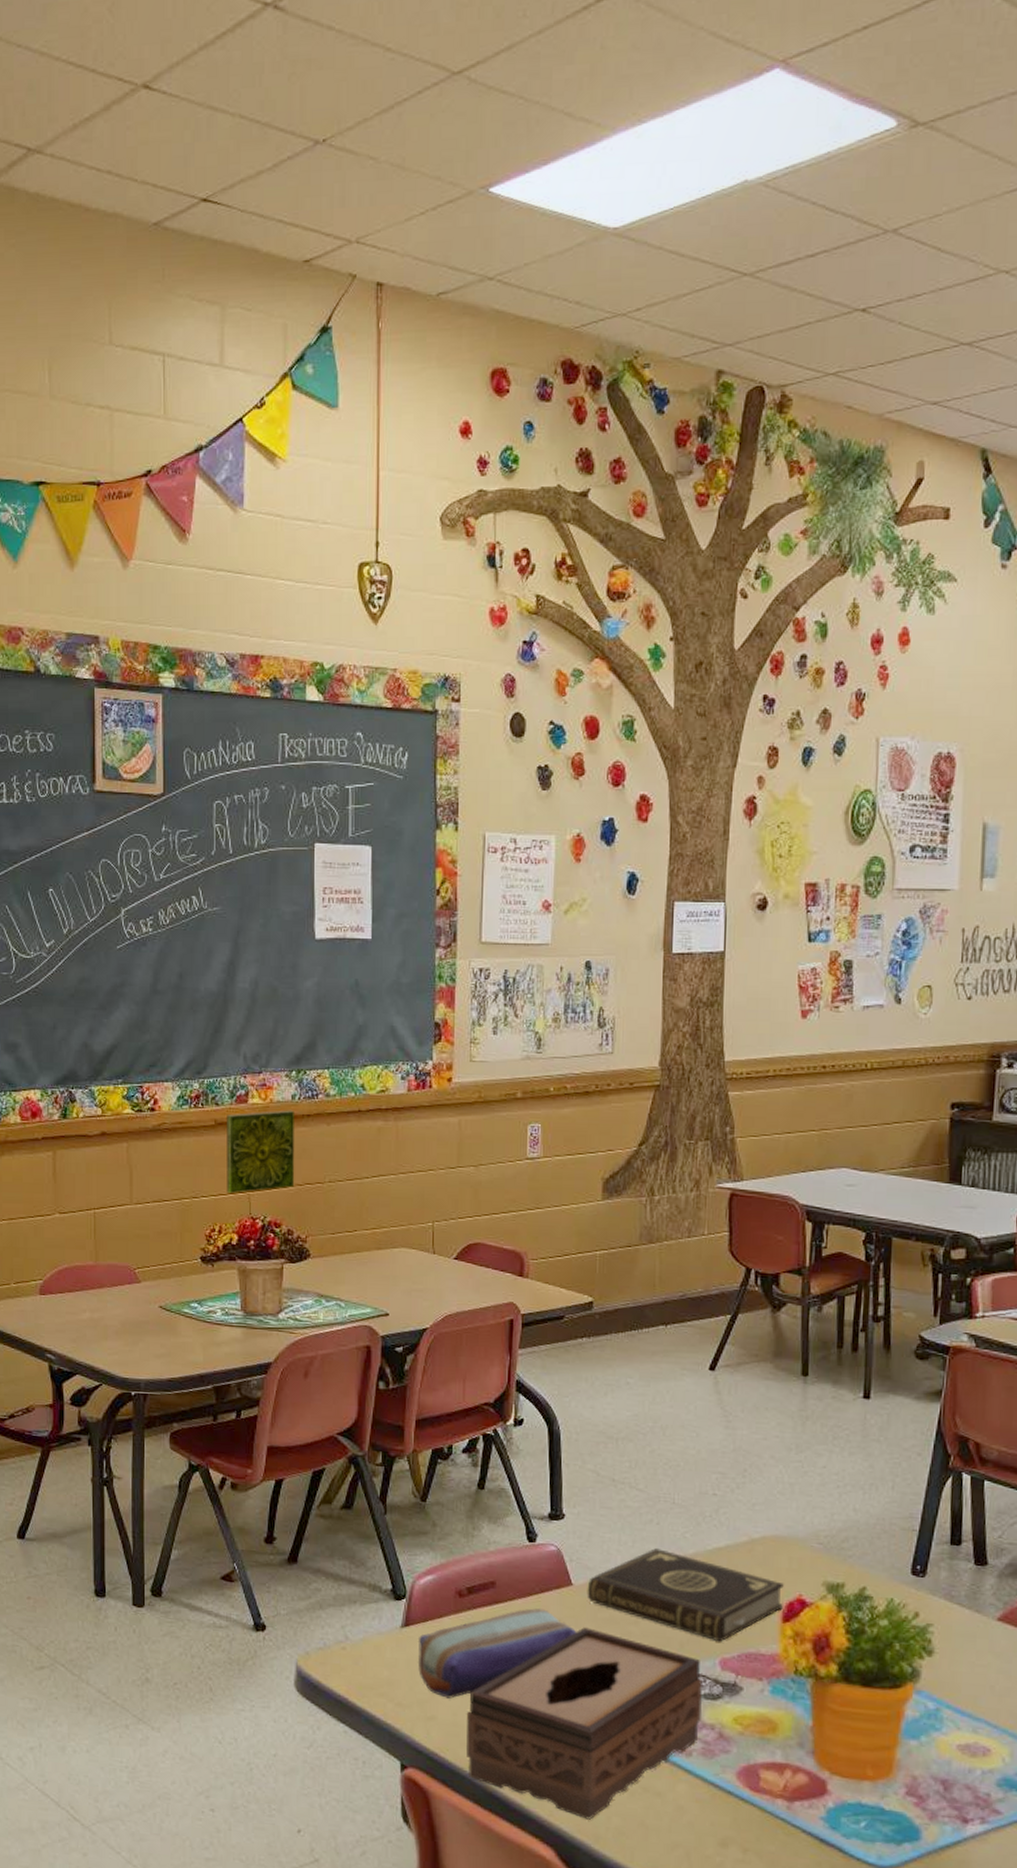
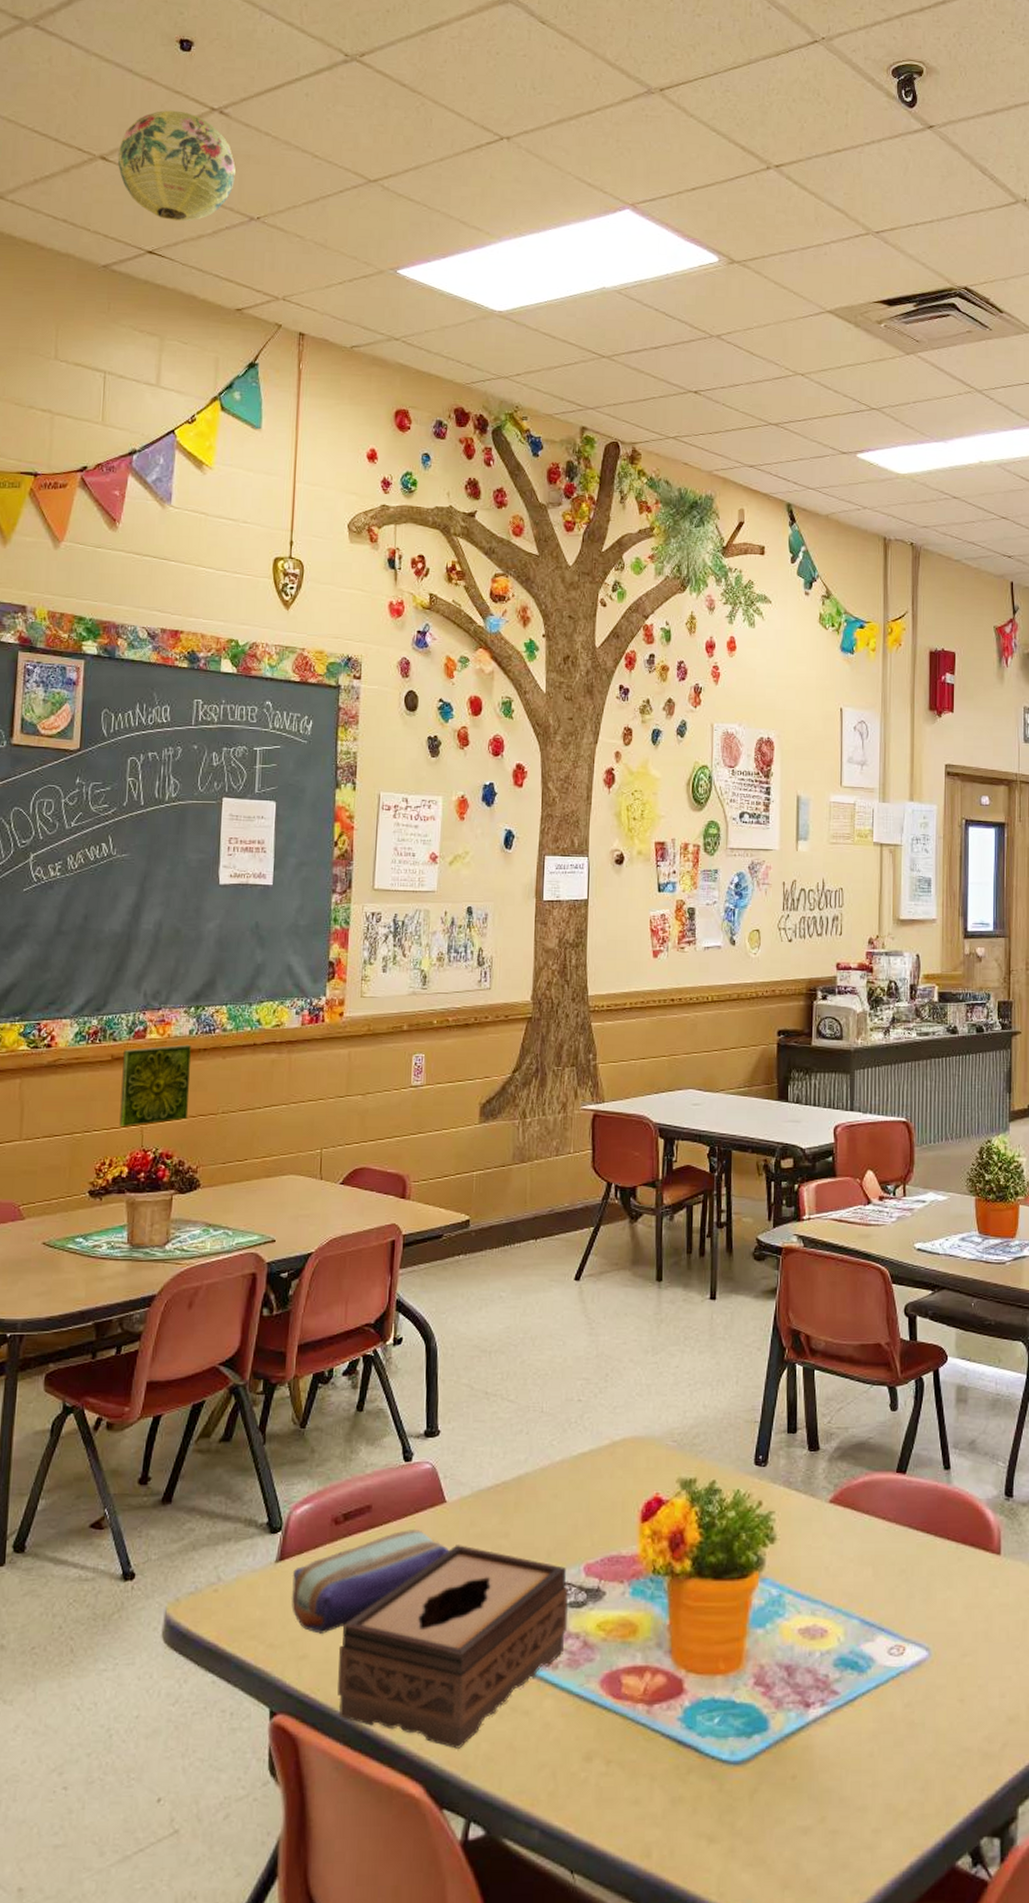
paper lantern: none [162,12,297,157] -> present [117,110,237,222]
book: present [587,1548,784,1642] -> none [460,1458,642,1548]

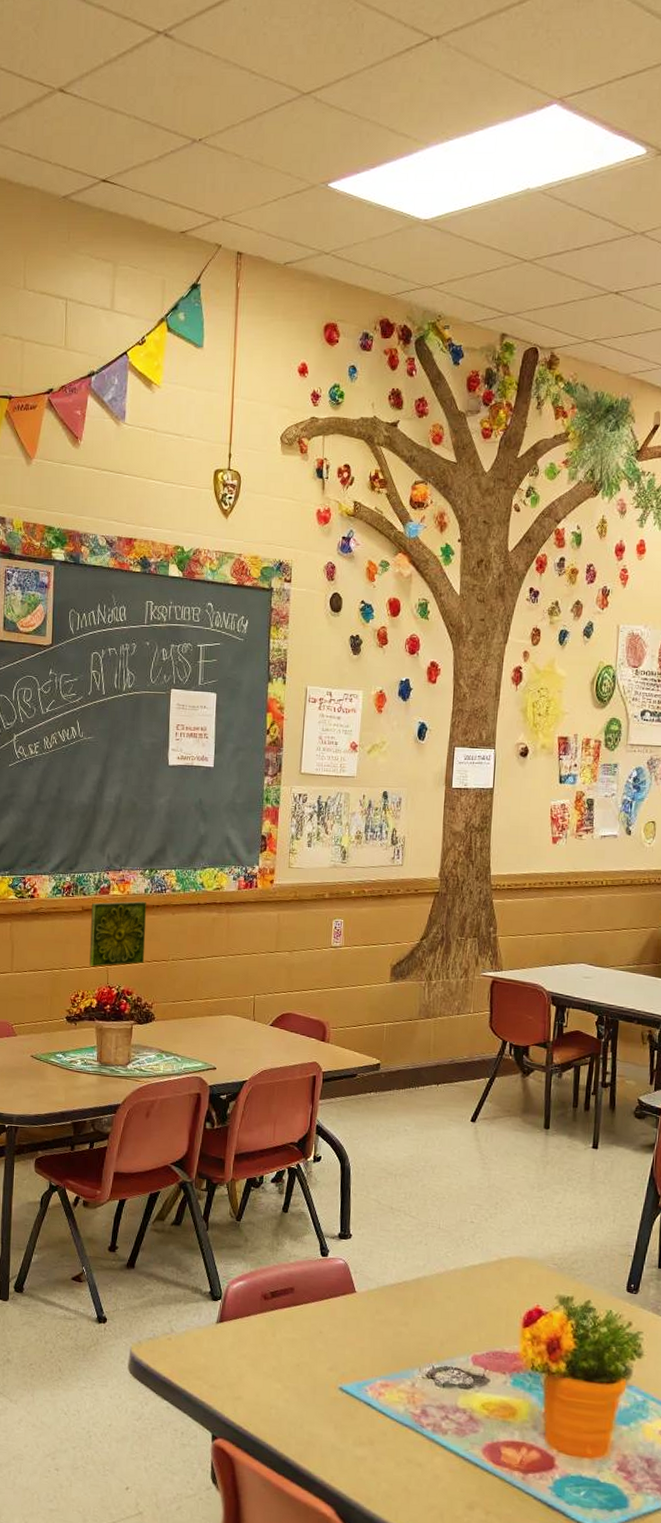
paper lantern: present [117,110,237,222] -> none [74,37,180,149]
pencil case: present [291,1530,450,1634] -> none [228,1310,358,1383]
tissue box: present [337,1545,569,1749] -> none [265,1327,458,1485]

